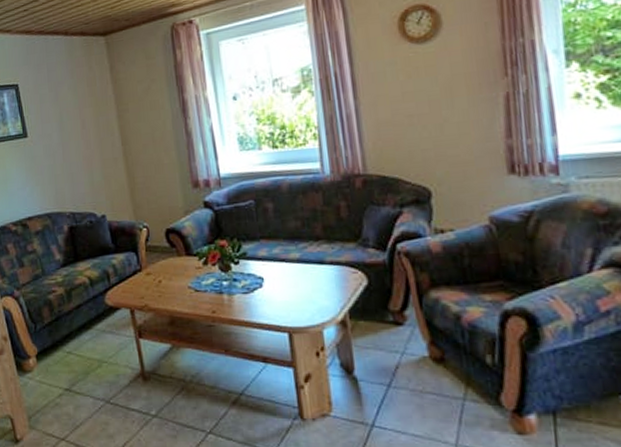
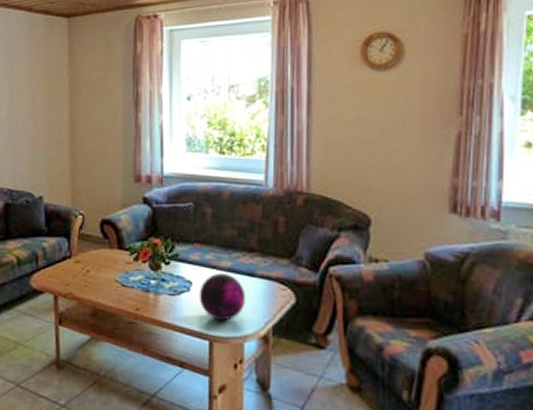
decorative orb: none [271,265,319,312] -> present [199,273,246,321]

